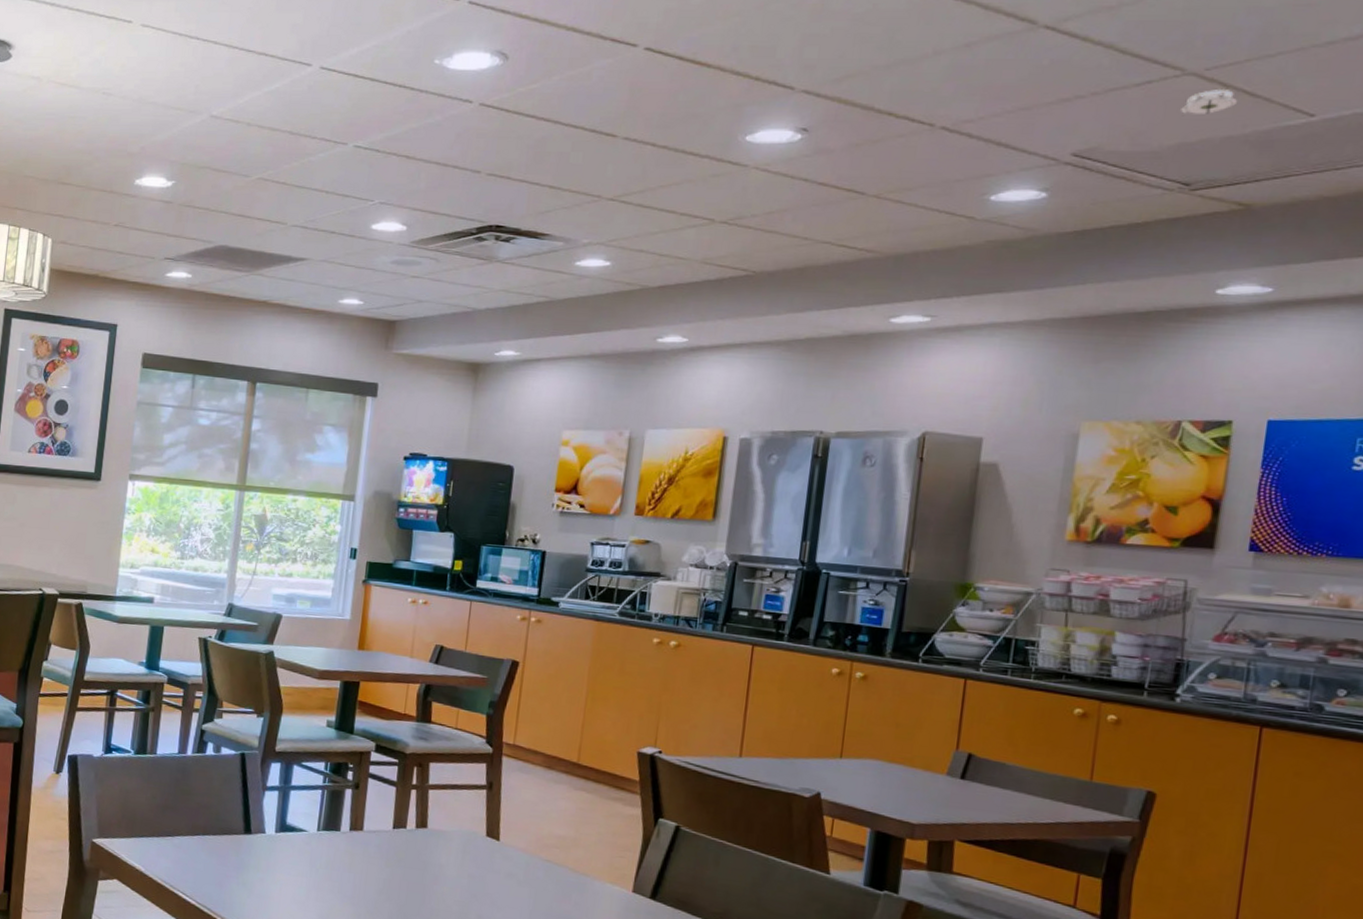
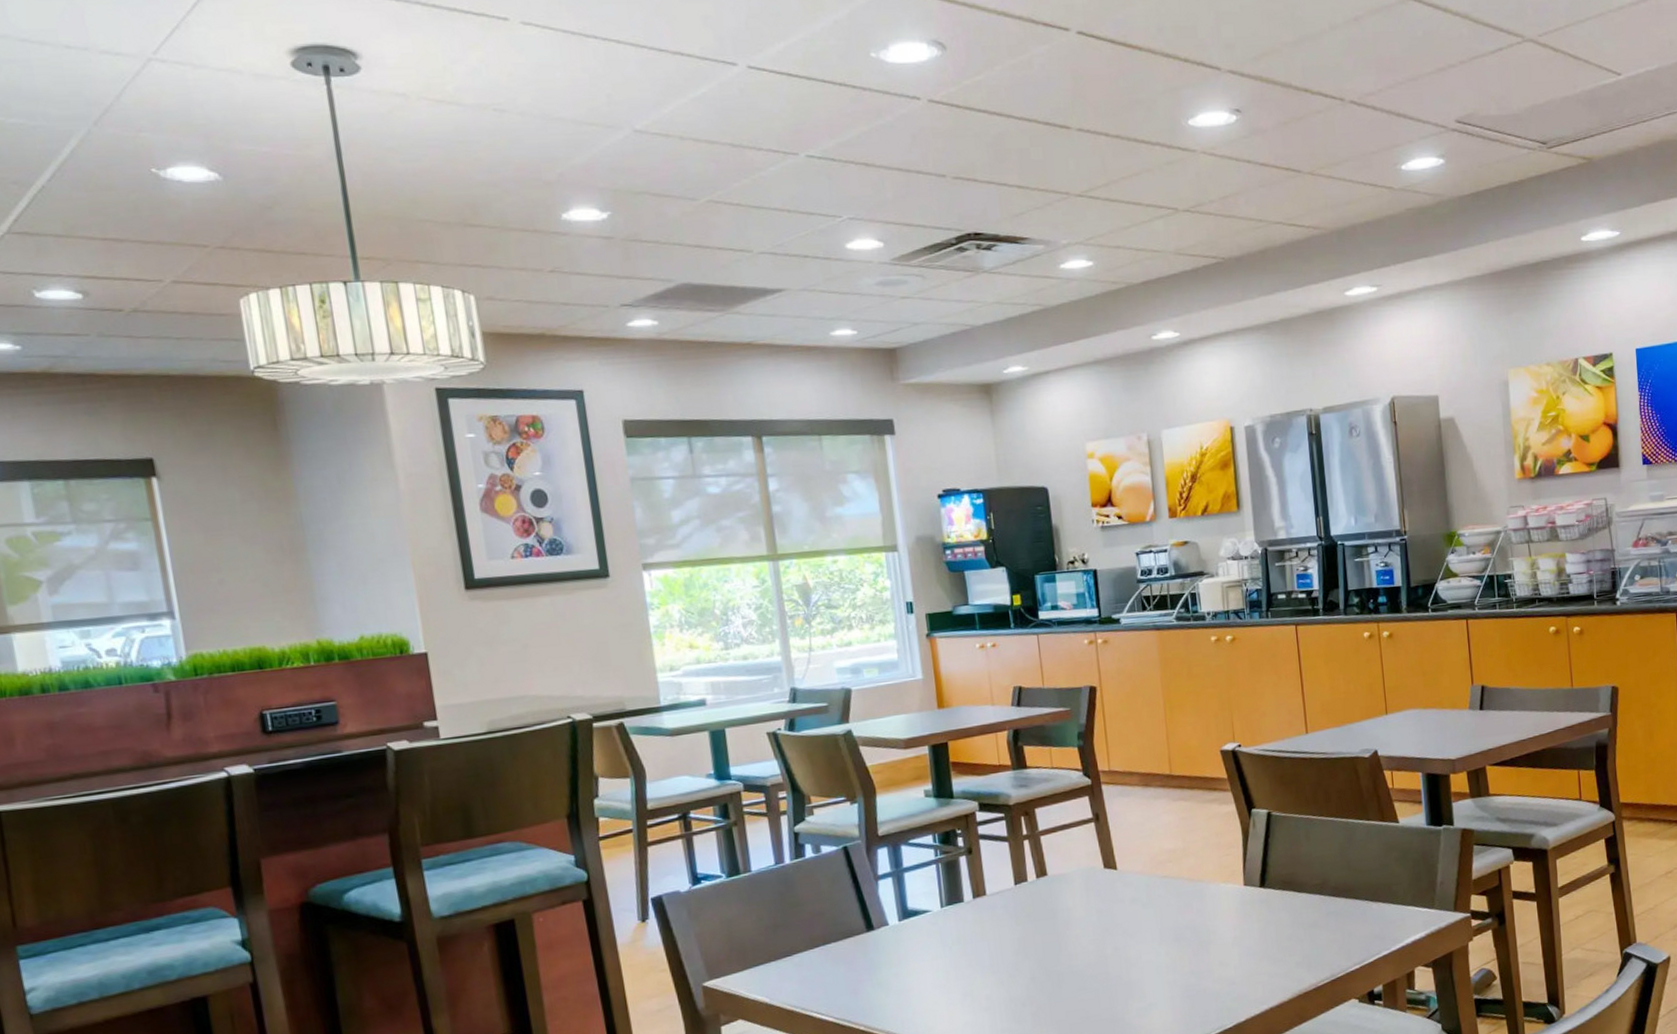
smoke detector: present [1180,90,1238,117] -> none [1528,54,1567,81]

